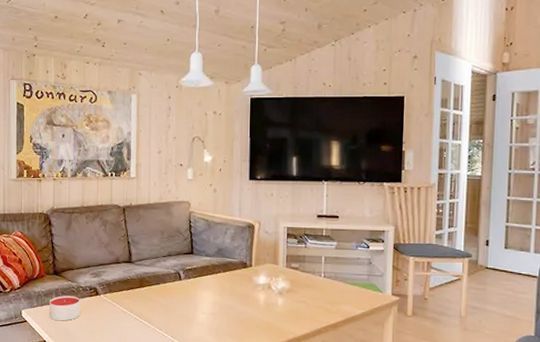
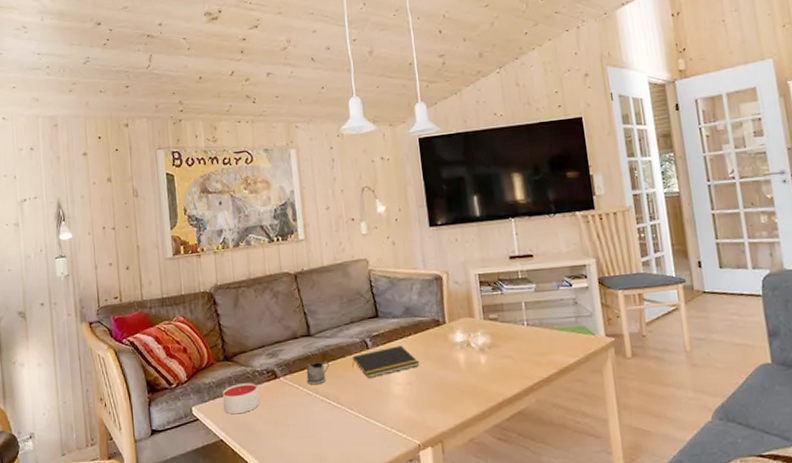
tea glass holder: none [124,285,145,305] -> present [305,360,329,386]
notepad: none [165,280,225,305] -> present [352,345,420,378]

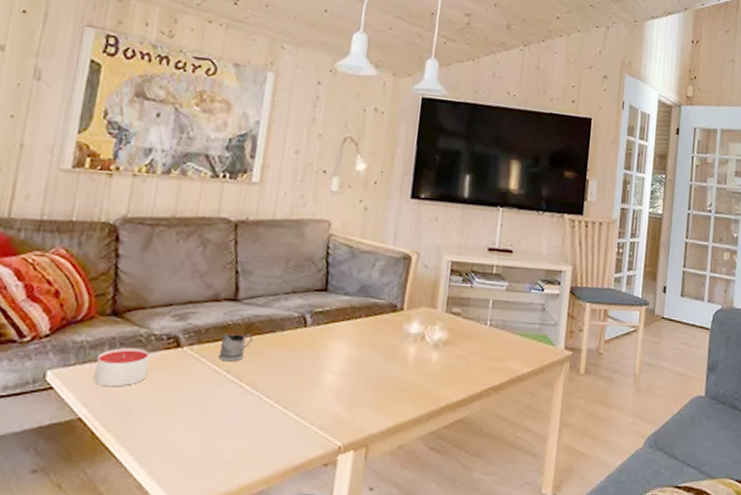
notepad: present [352,345,420,378] -> none [281,328,364,362]

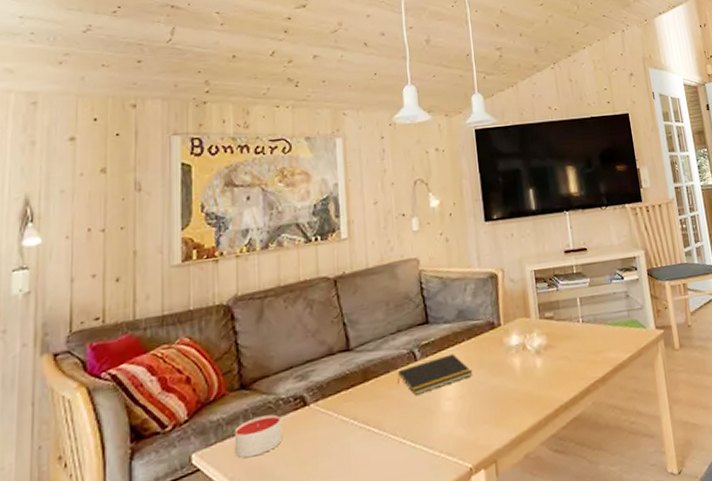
tea glass holder: present [218,333,253,362] -> none [342,378,370,411]
notepad: none [281,328,364,362] -> present [397,354,473,395]

